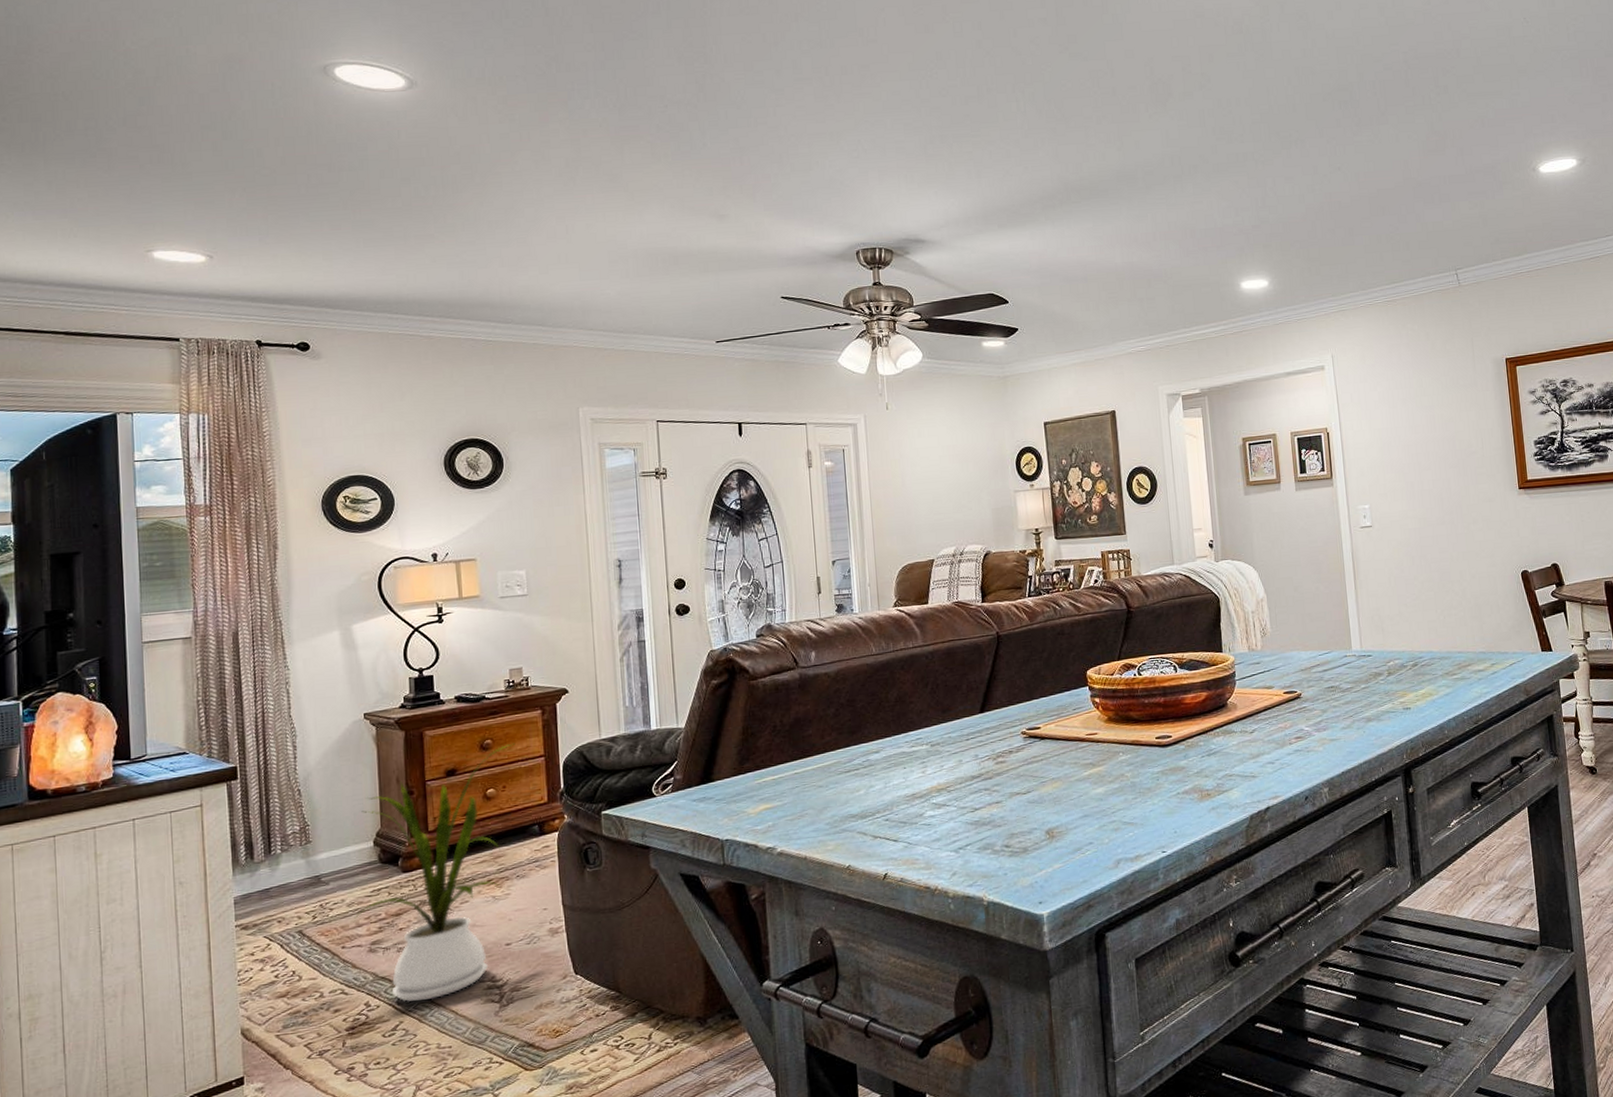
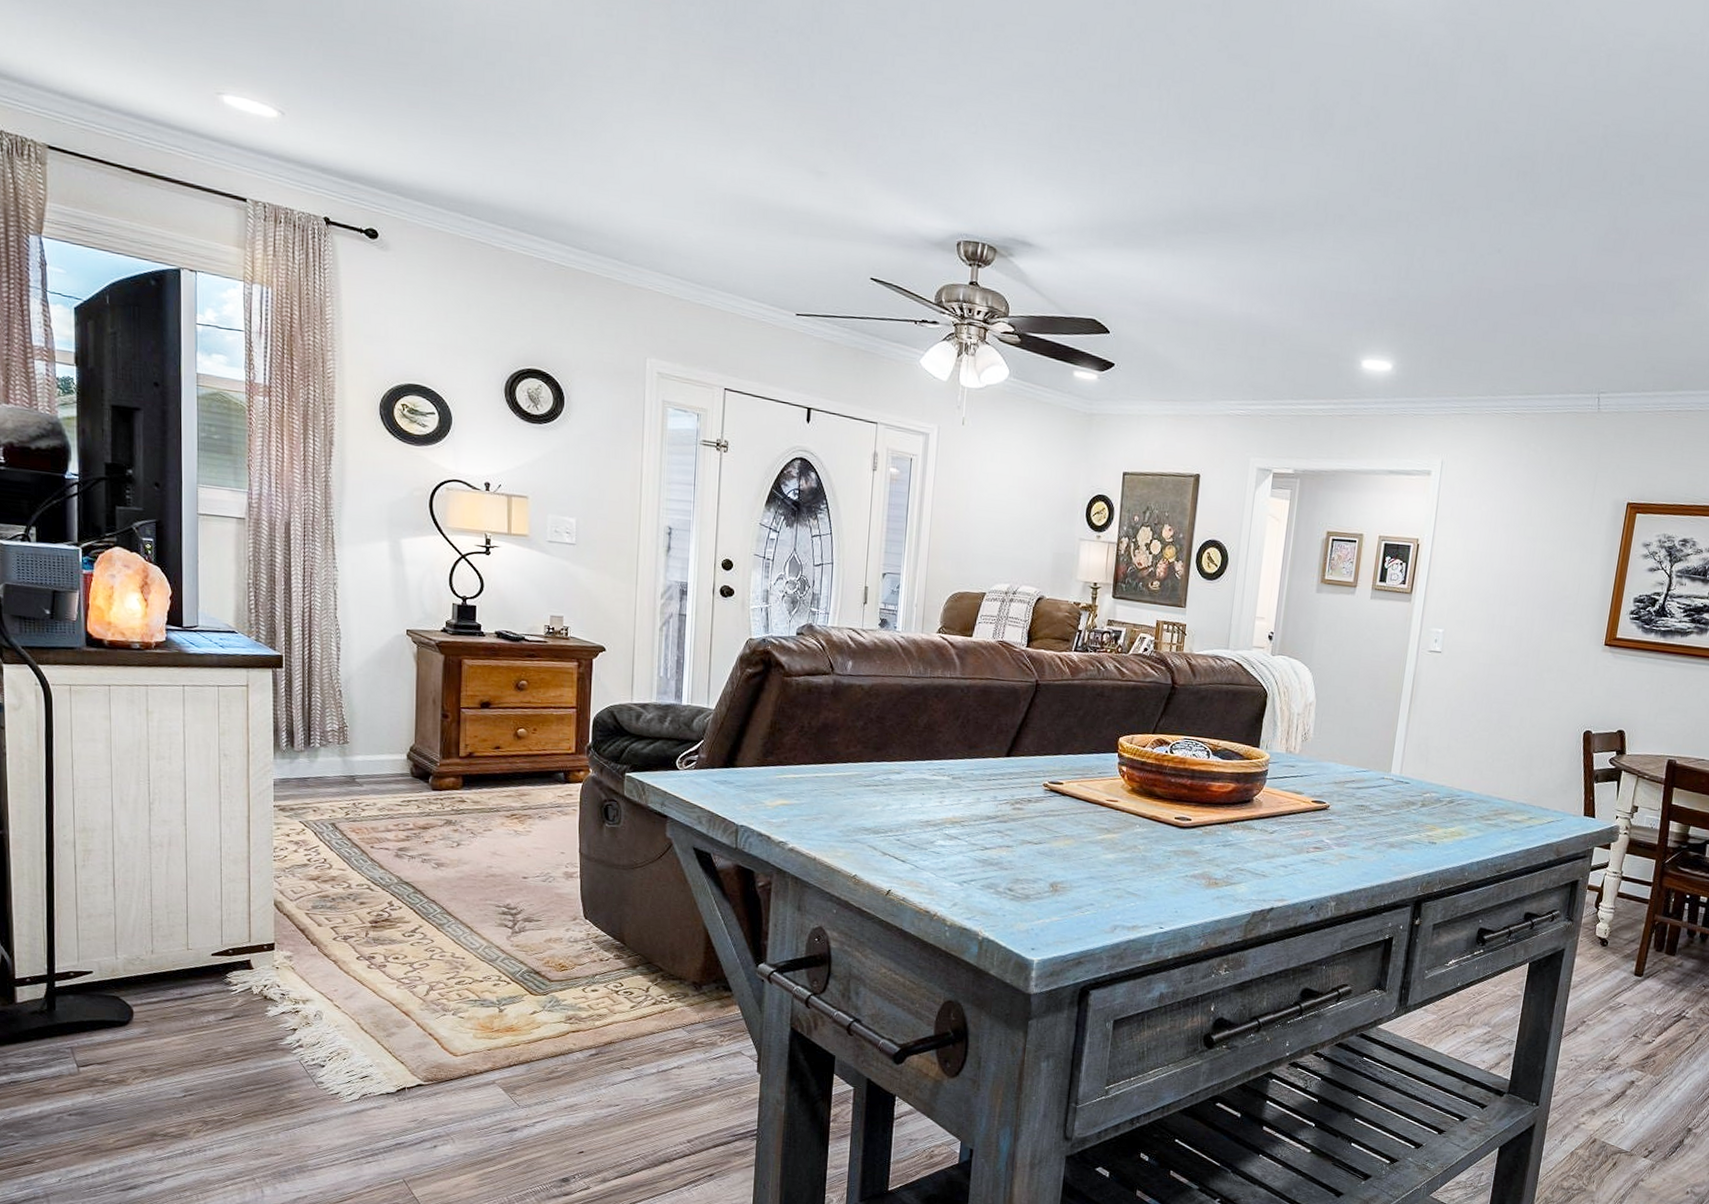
house plant: present [353,742,516,1002] -> none [383,688,550,912]

